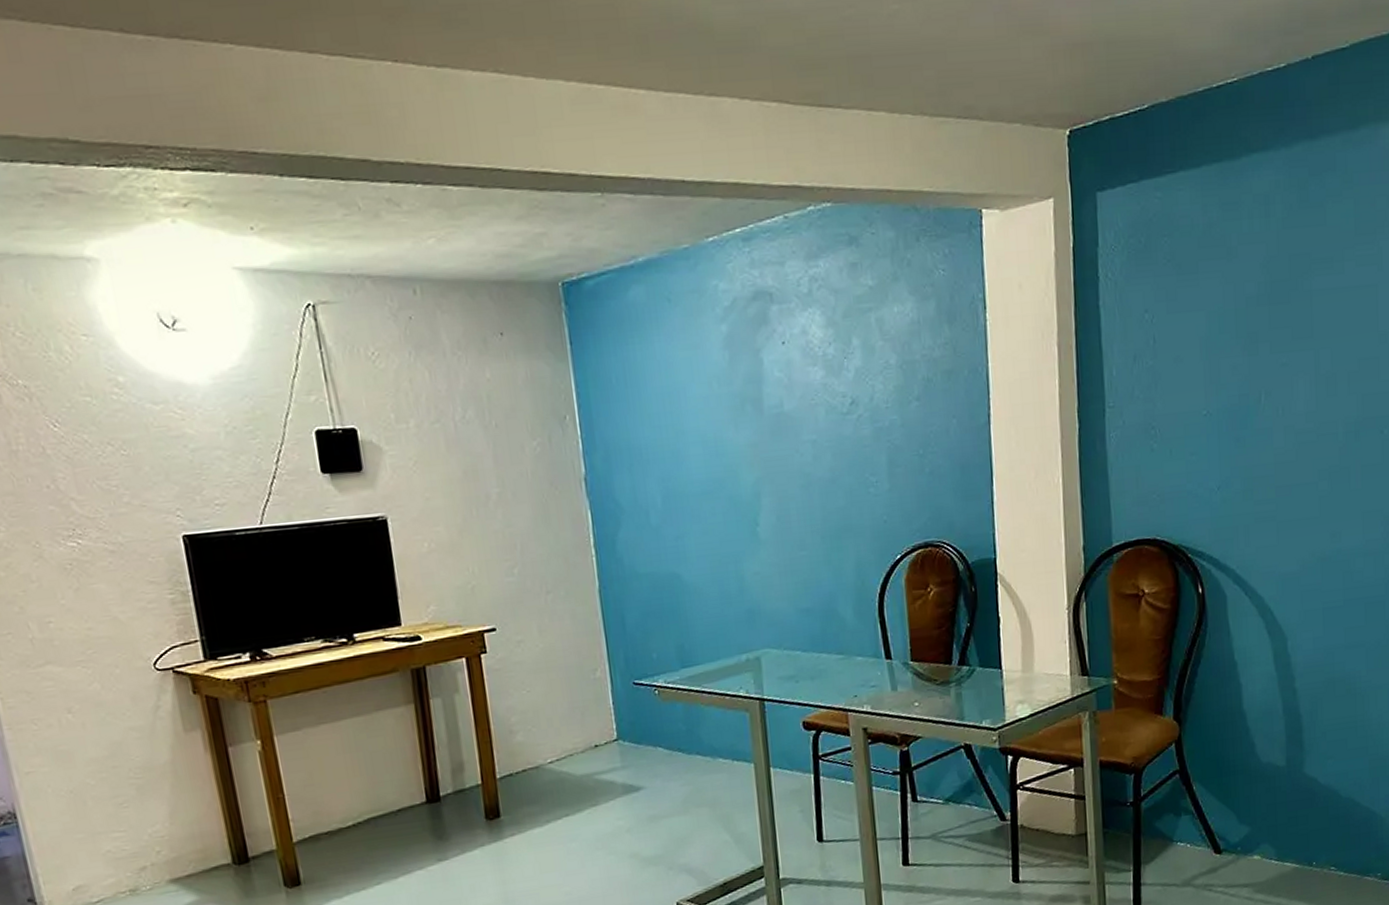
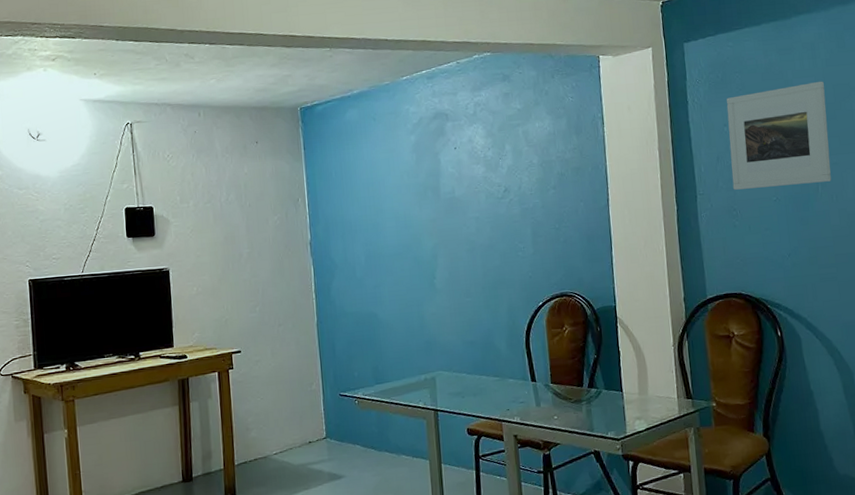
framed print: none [1149,249,1279,401] -> present [726,81,831,190]

